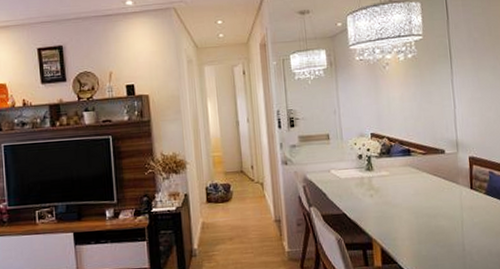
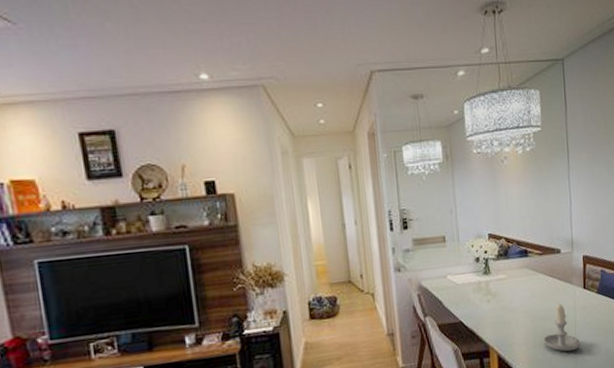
candle: none [428,201,469,251] -> present [543,303,581,352]

